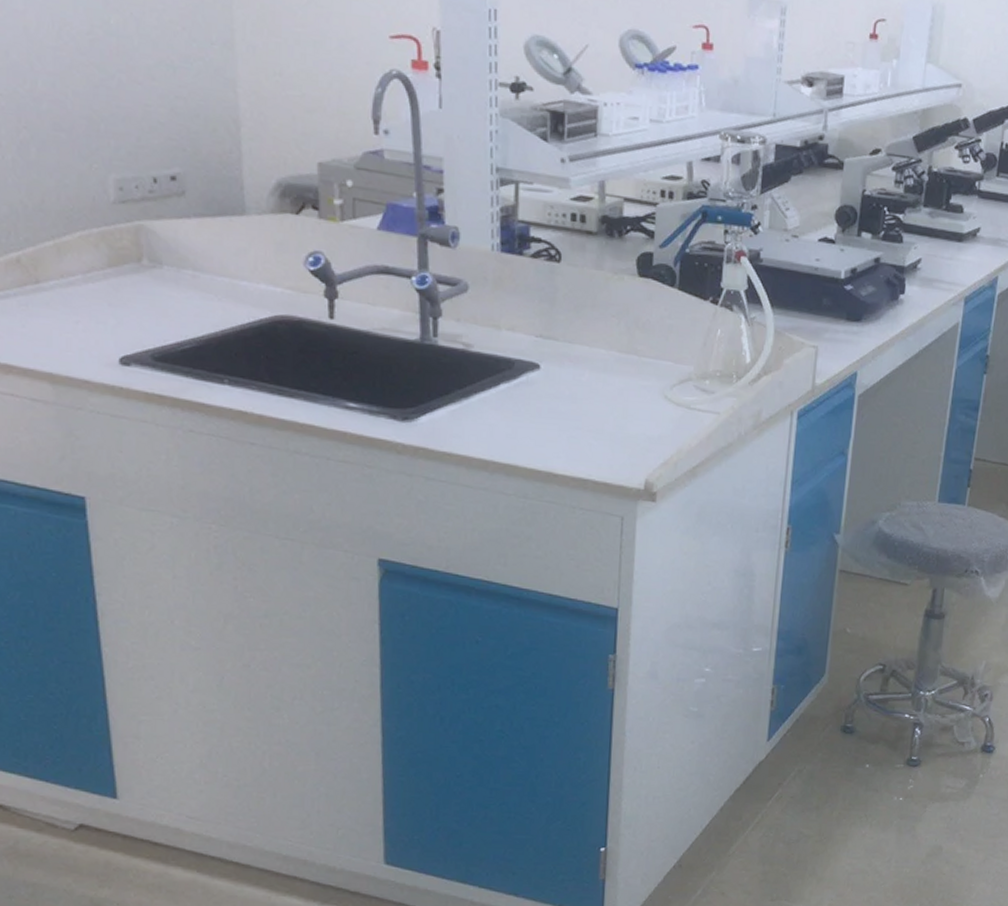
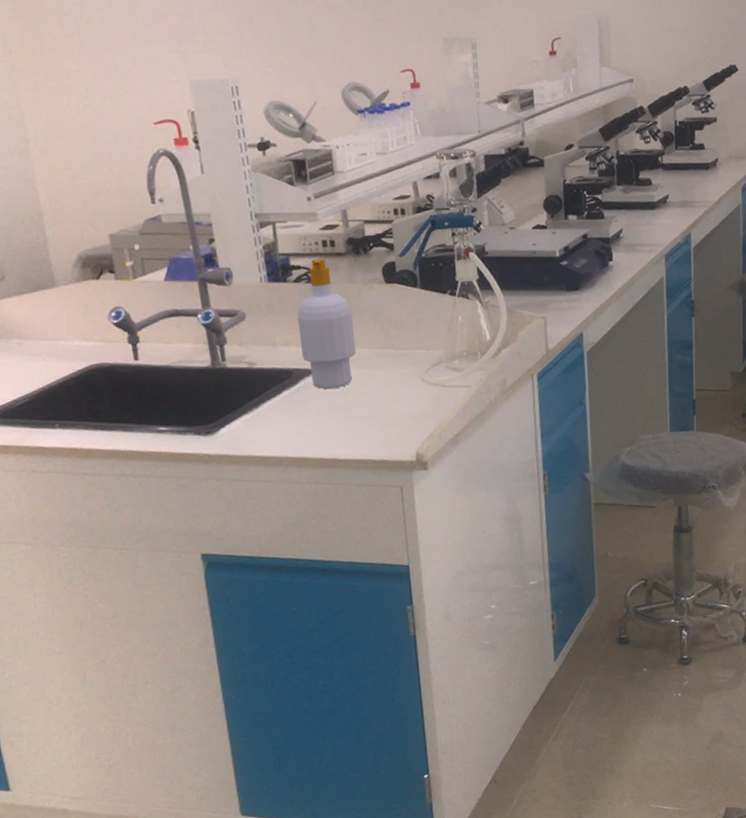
soap bottle: none [528,233,594,391] -> present [297,258,356,389]

